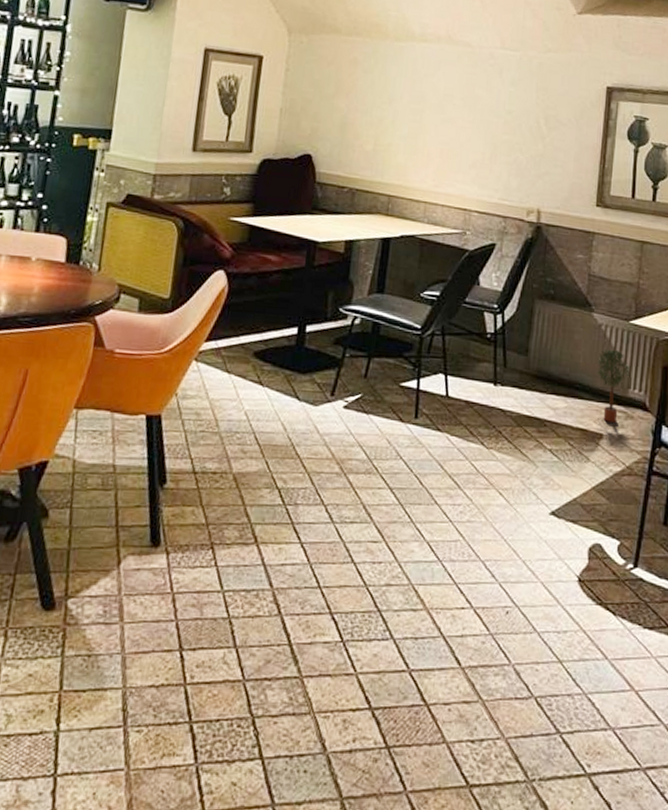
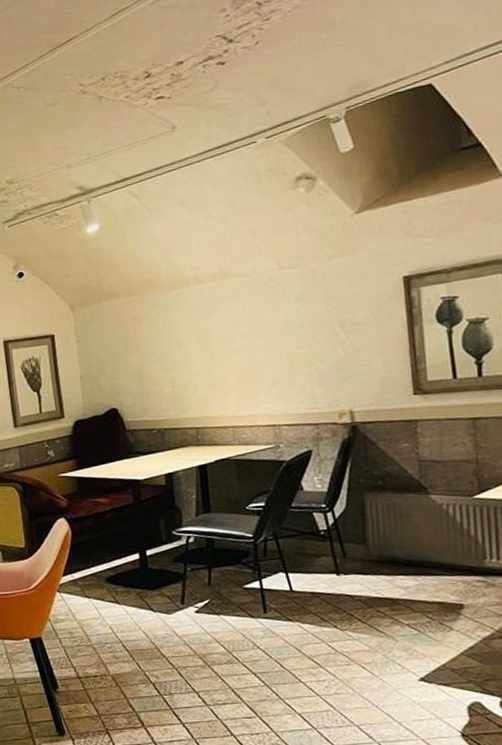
potted tree: present [597,349,631,422] -> none [444,525,484,593]

